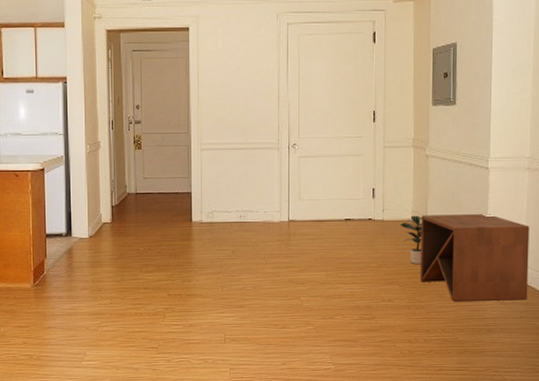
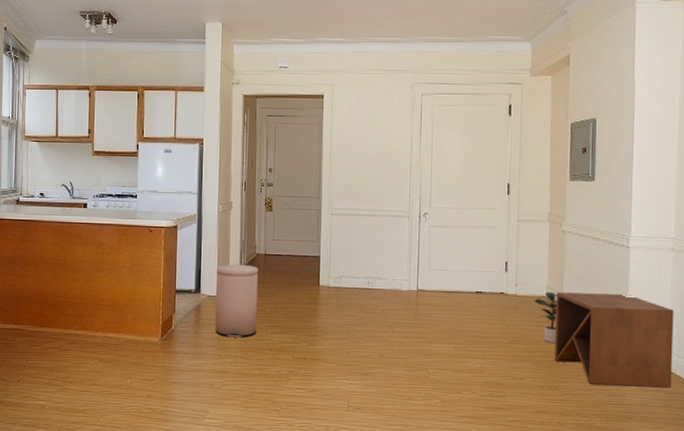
pedal bin: none [86,204,131,279] -> present [215,264,258,338]

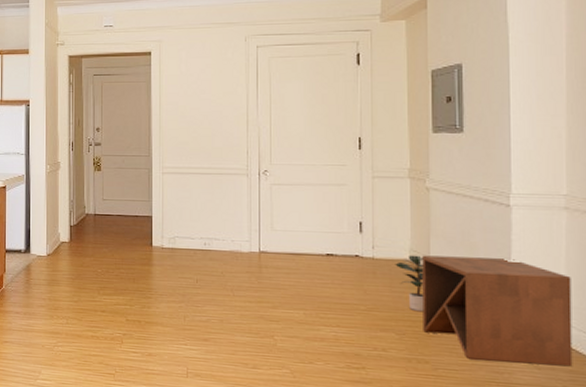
pedal bin: present [215,264,258,338] -> none [45,224,88,299]

